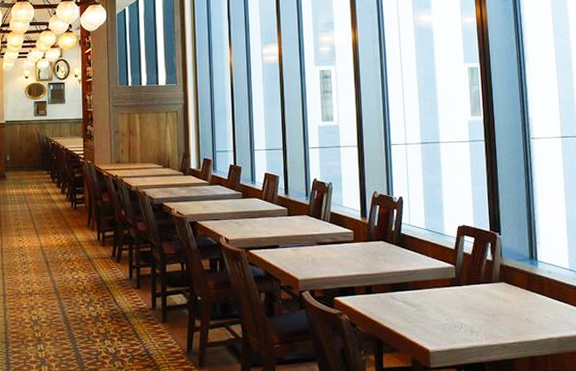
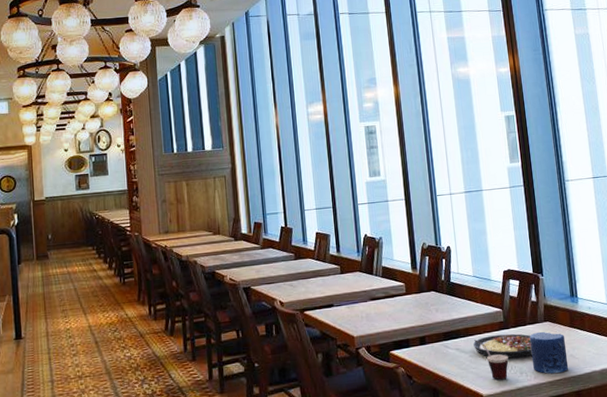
plate: none [422,291,484,317] -> present [473,333,532,359]
cup: none [423,294,459,338] -> present [474,340,509,380]
candle: none [482,292,524,336] -> present [529,331,569,374]

